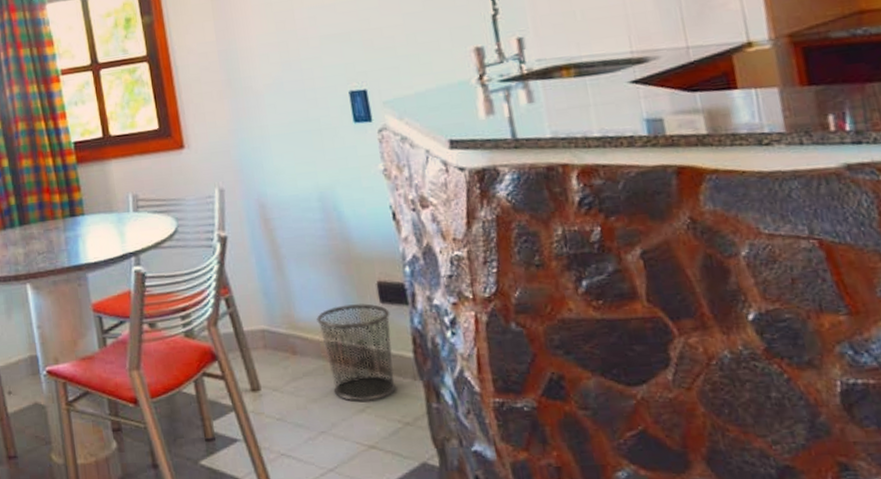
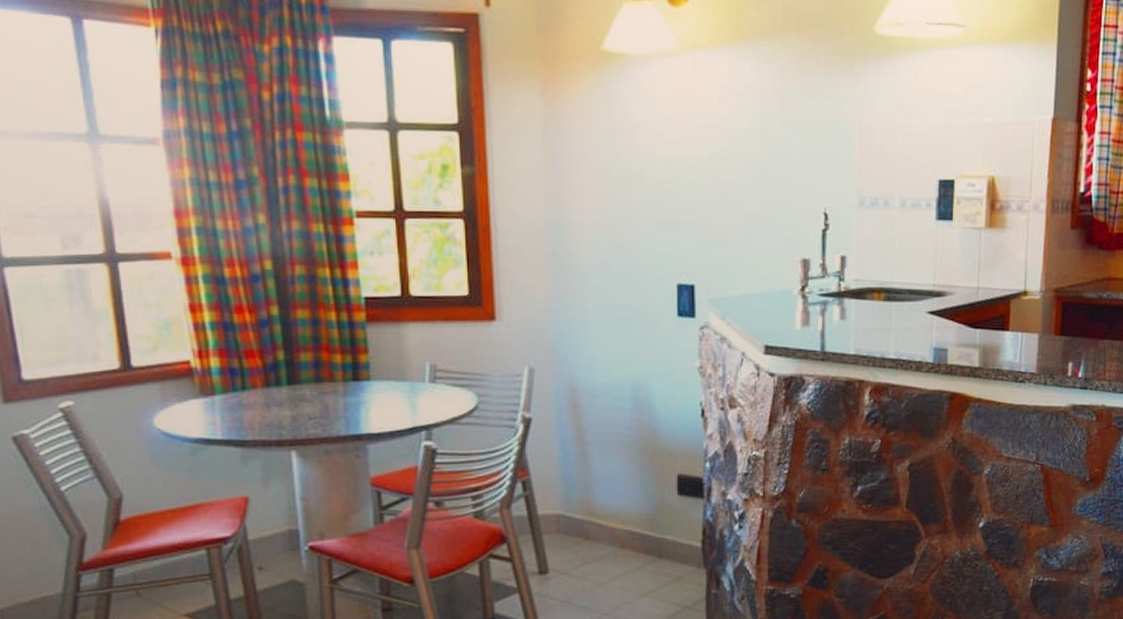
waste bin: present [316,303,397,402] -> none [614,495,685,587]

